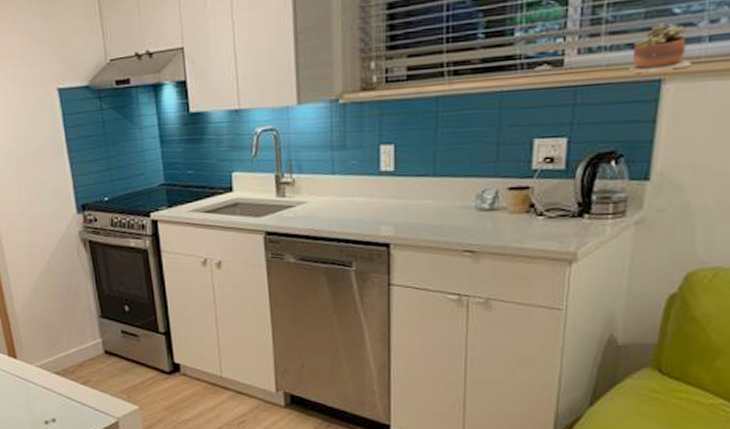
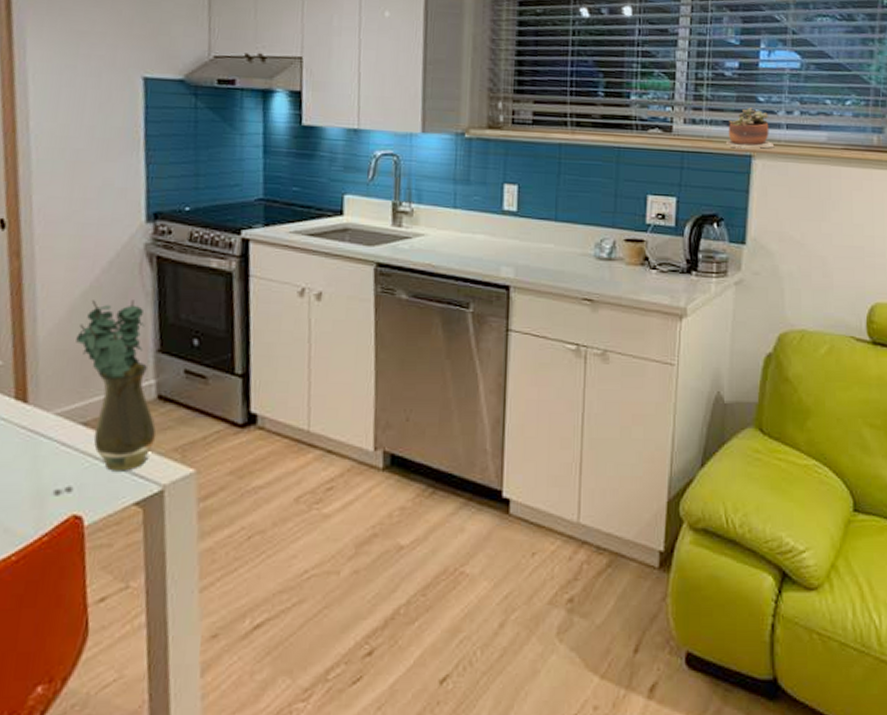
vase: none [41,277,108,408] -> present [76,300,157,471]

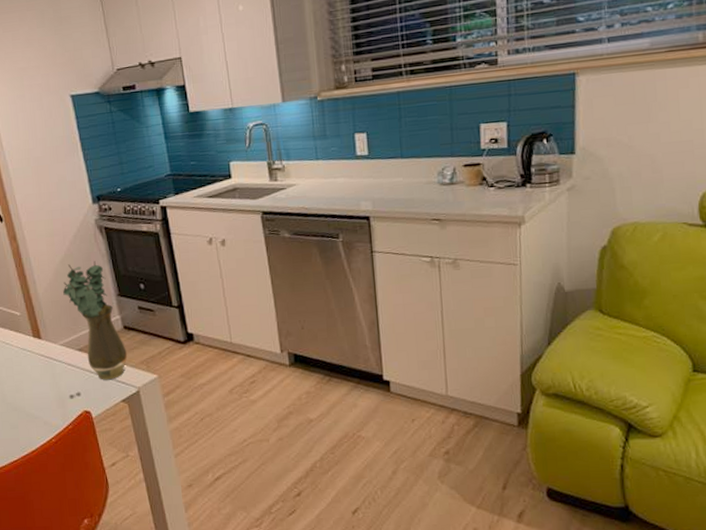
succulent plant: present [725,107,775,150] -> none [548,28,597,70]

